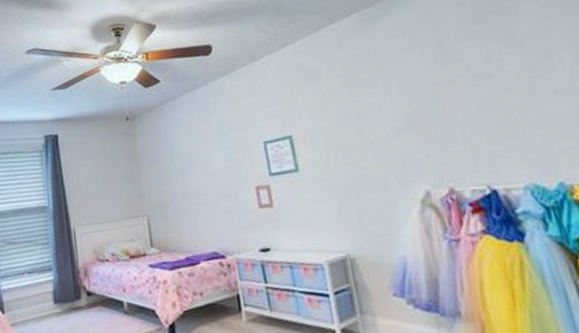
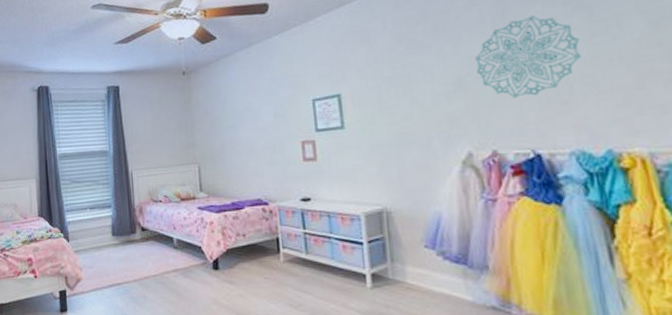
wall decoration: none [421,52,522,135] -> present [475,16,582,99]

